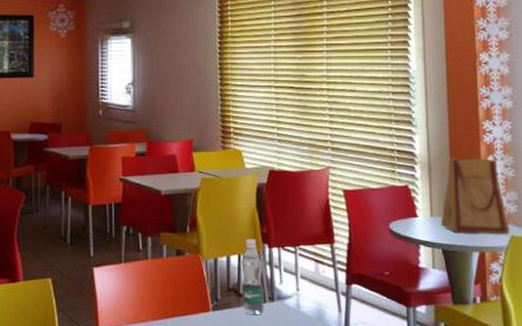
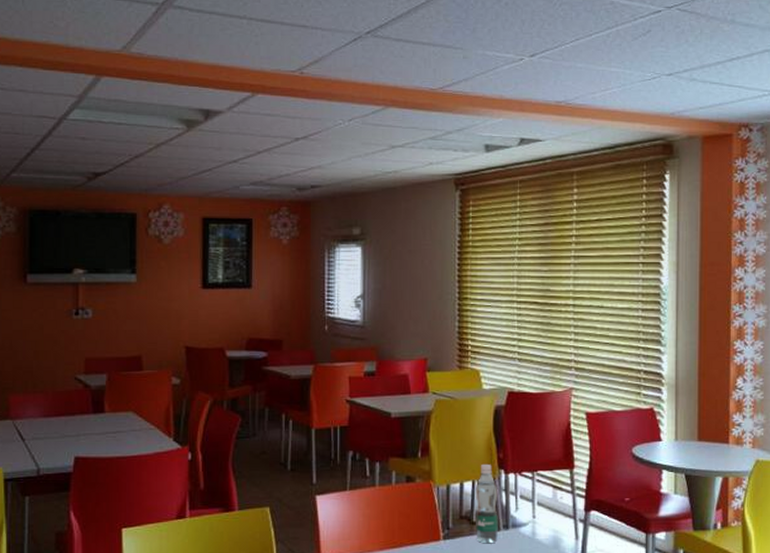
shopping bag: present [440,157,511,235] -> none [685,378,756,459]

